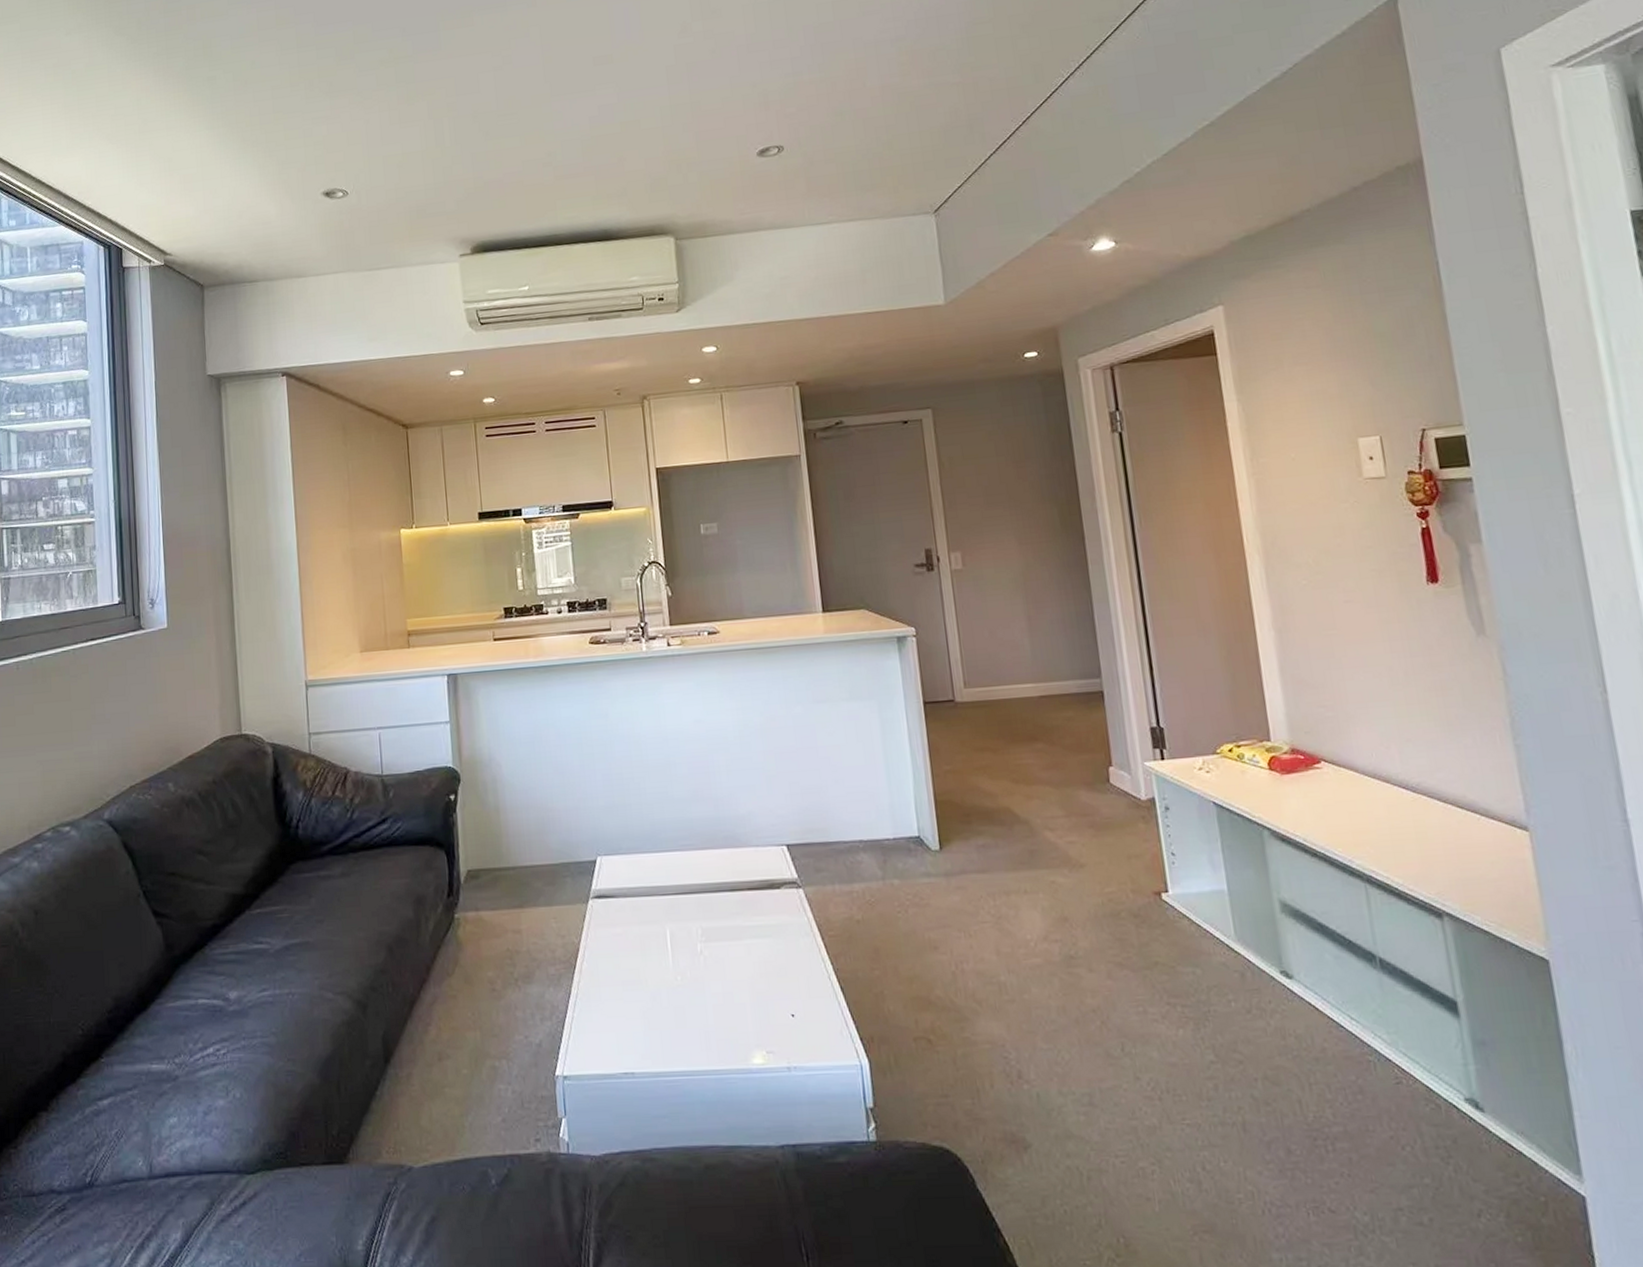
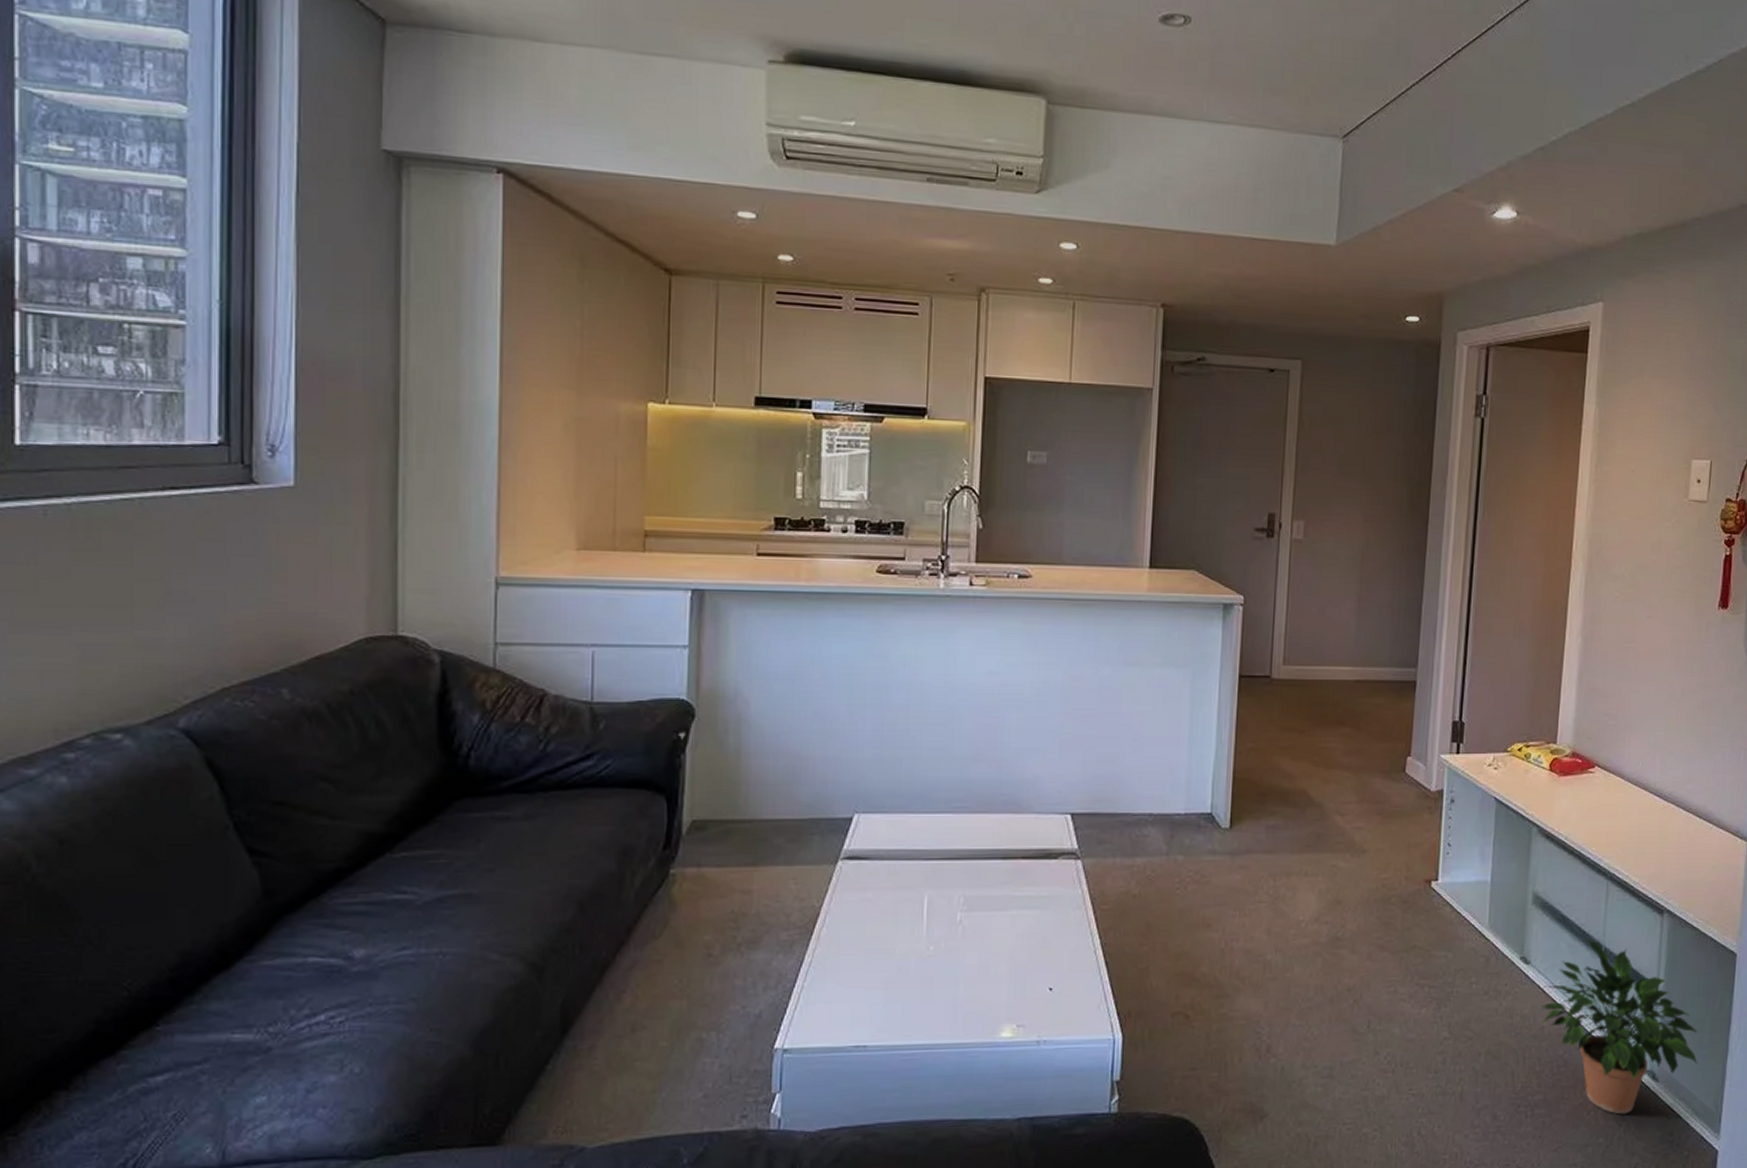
potted plant: none [1314,948,1532,1151] -> present [1541,938,1699,1115]

